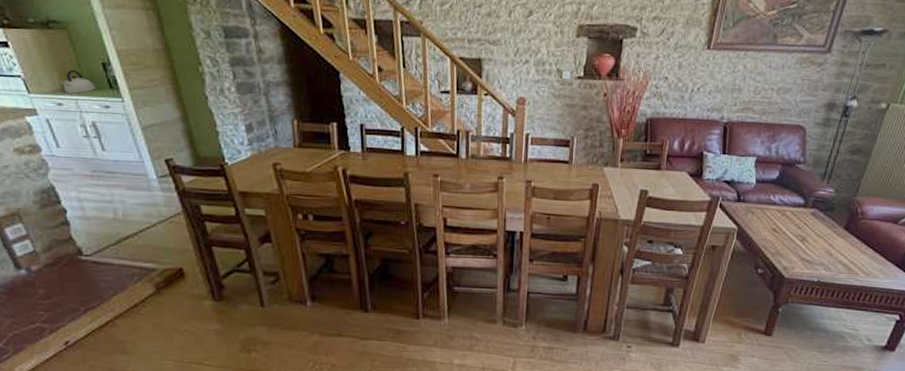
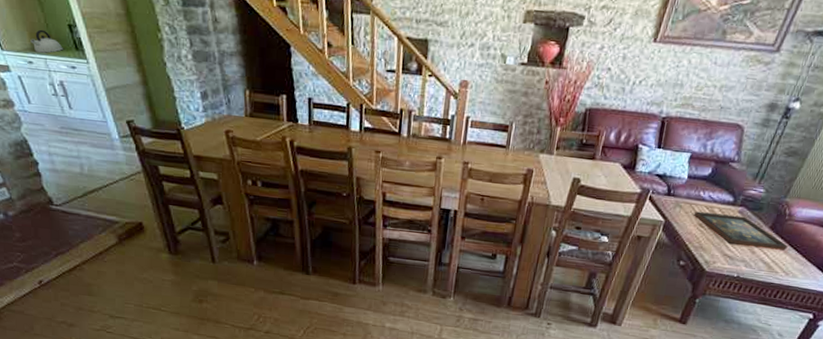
decorative tray: none [767,216,865,250] -> present [694,211,788,250]

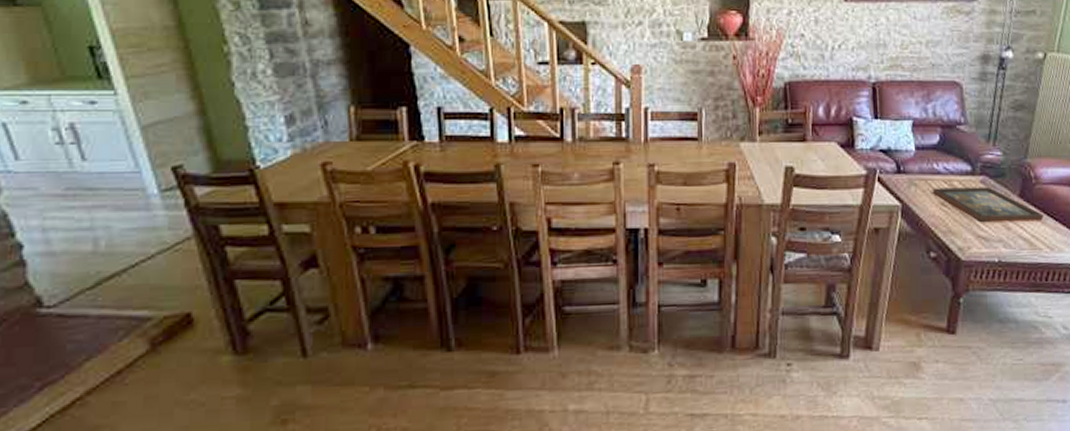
kettle: present [30,29,64,54] -> none [27,56,80,89]

